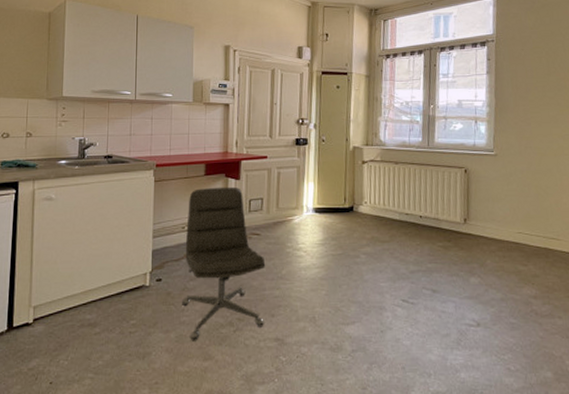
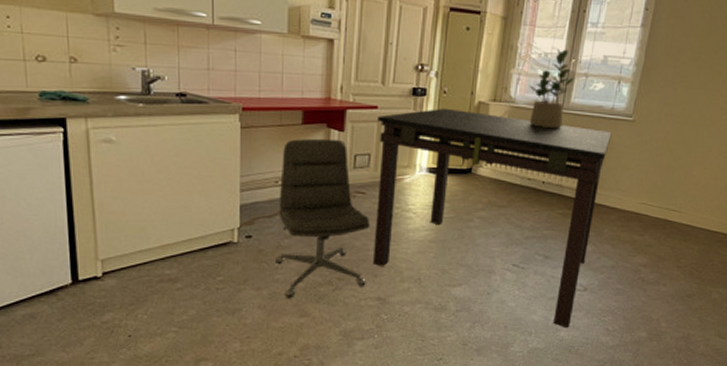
dining table: none [268,154,478,369] -> present [372,108,612,328]
potted plant: none [396,97,435,166] -> present [529,48,574,128]

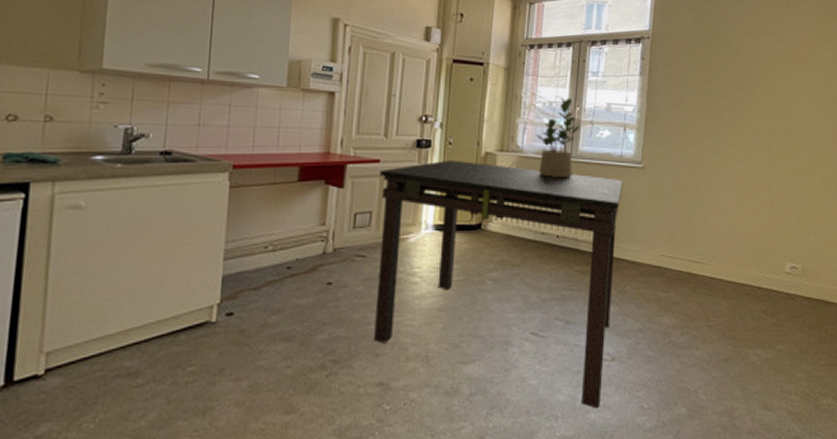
chair: present [276,138,370,299] -> none [260,196,371,391]

